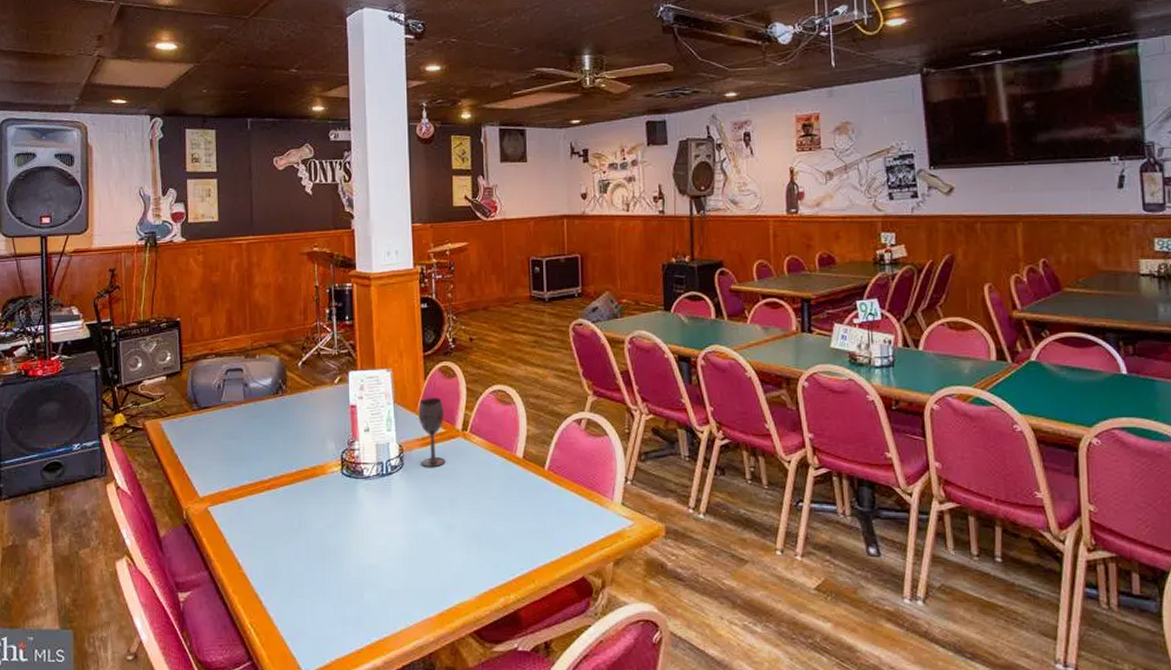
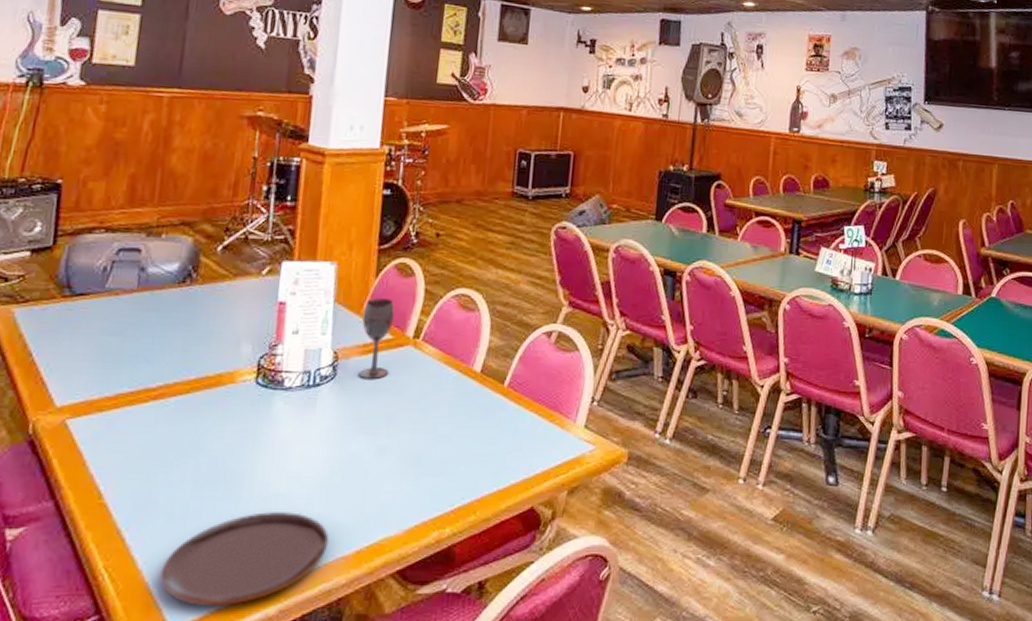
plate: none [291,580,416,656] -> present [160,512,329,605]

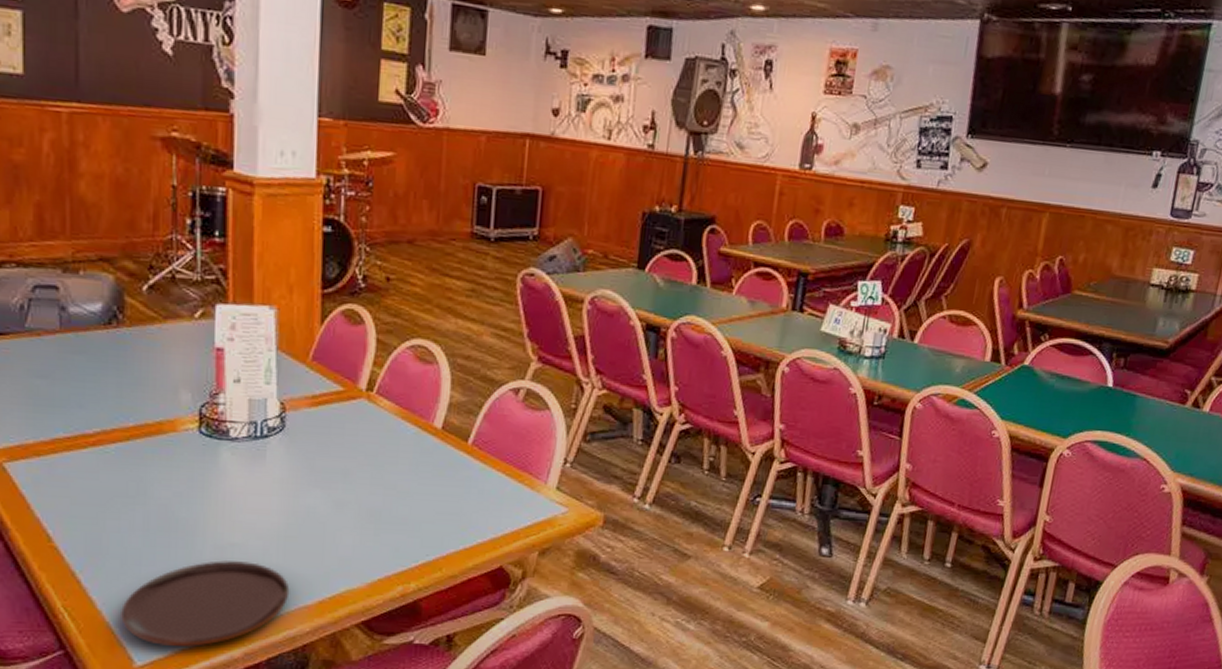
wine glass: present [358,298,396,380] -> none [308,347,345,433]

